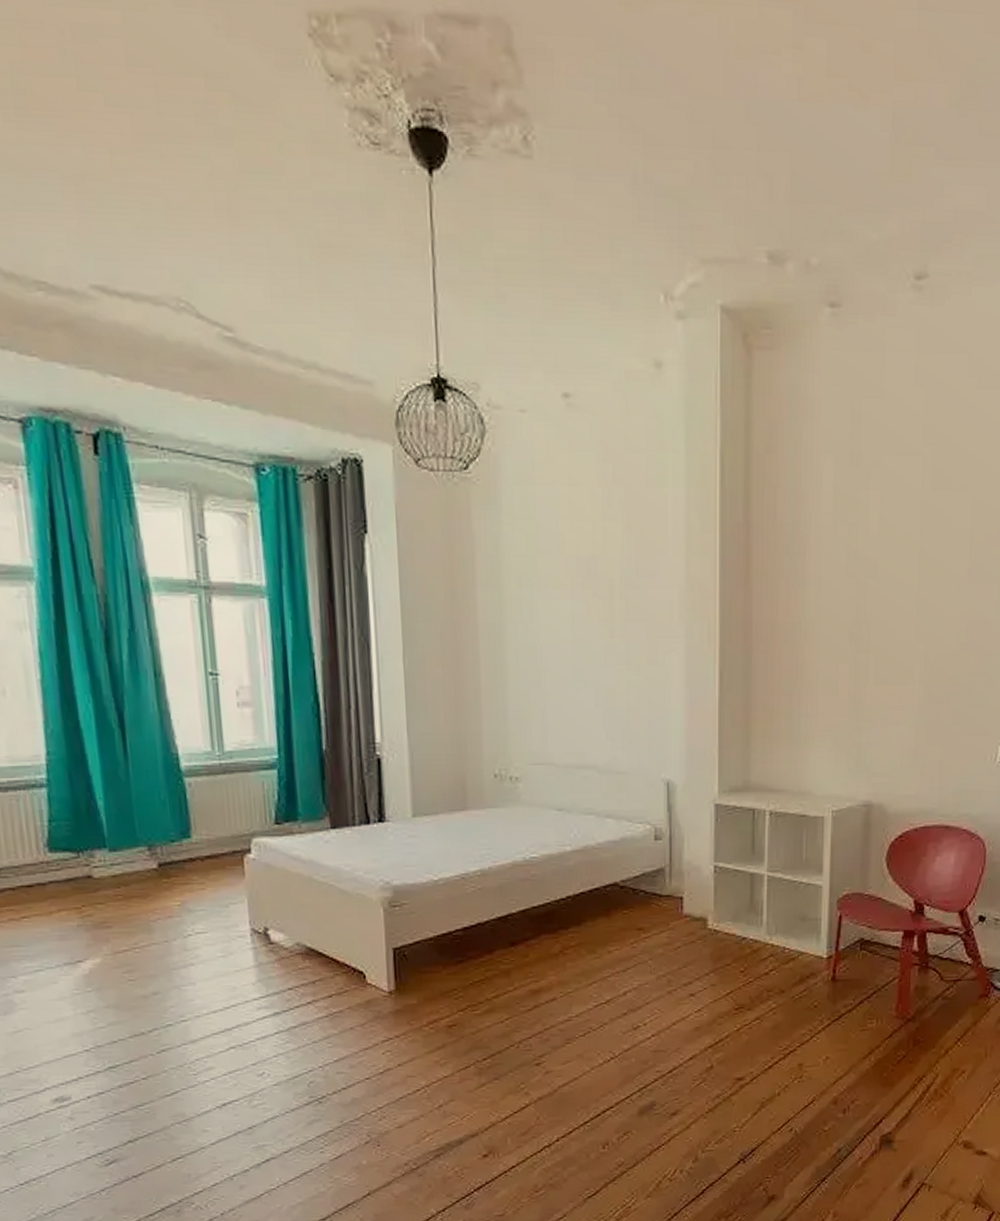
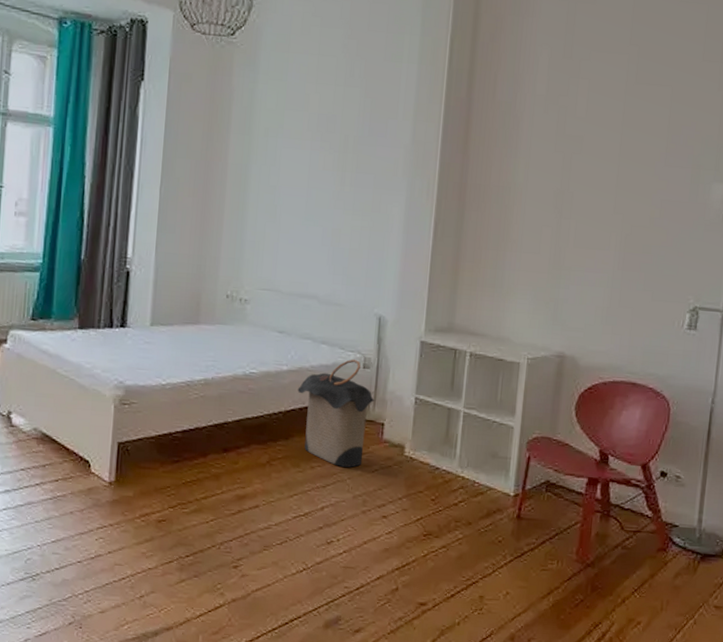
laundry hamper: none [585,831,672,948] -> present [297,359,376,467]

